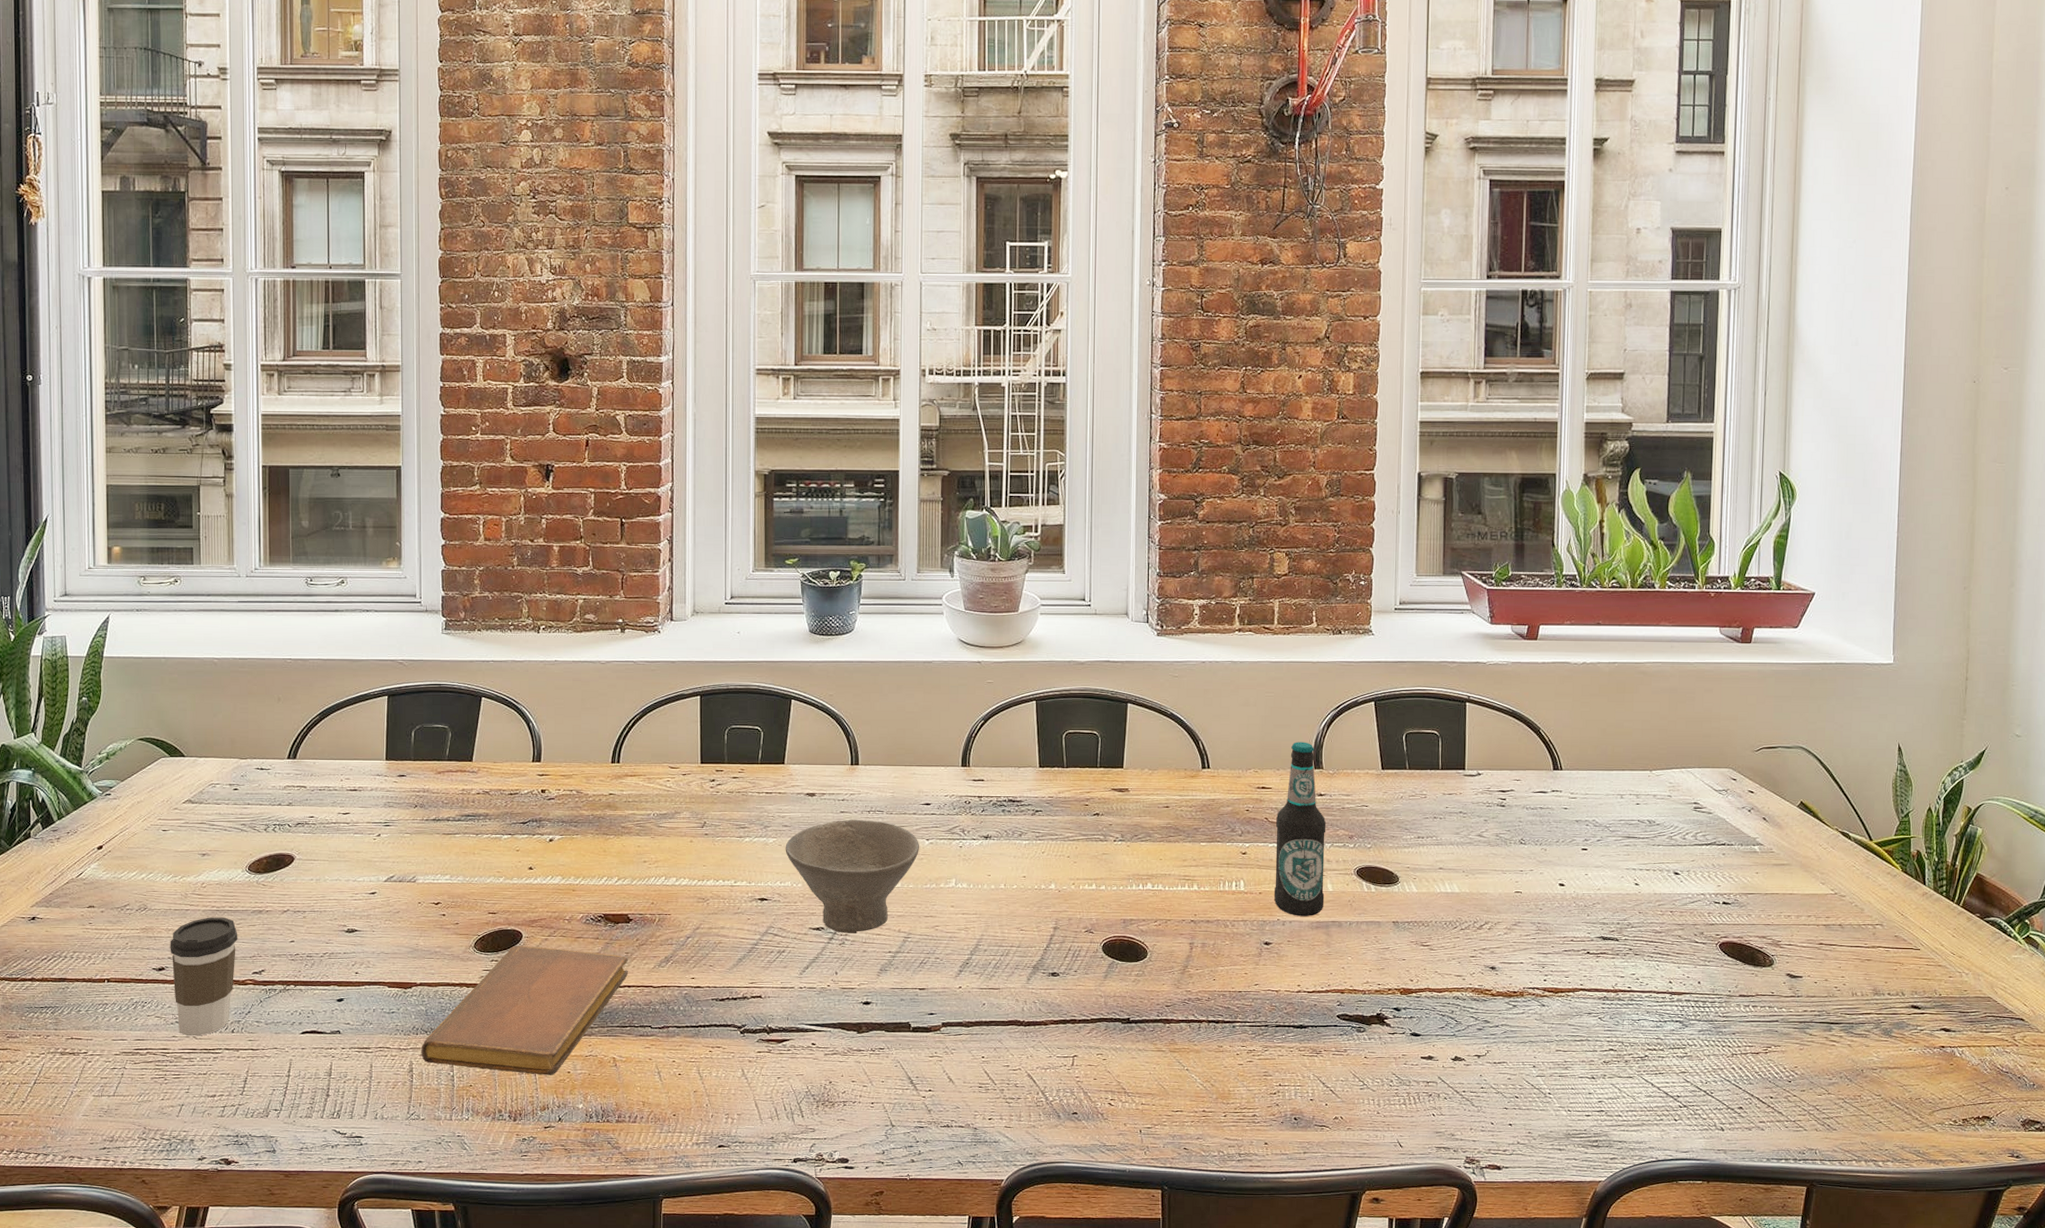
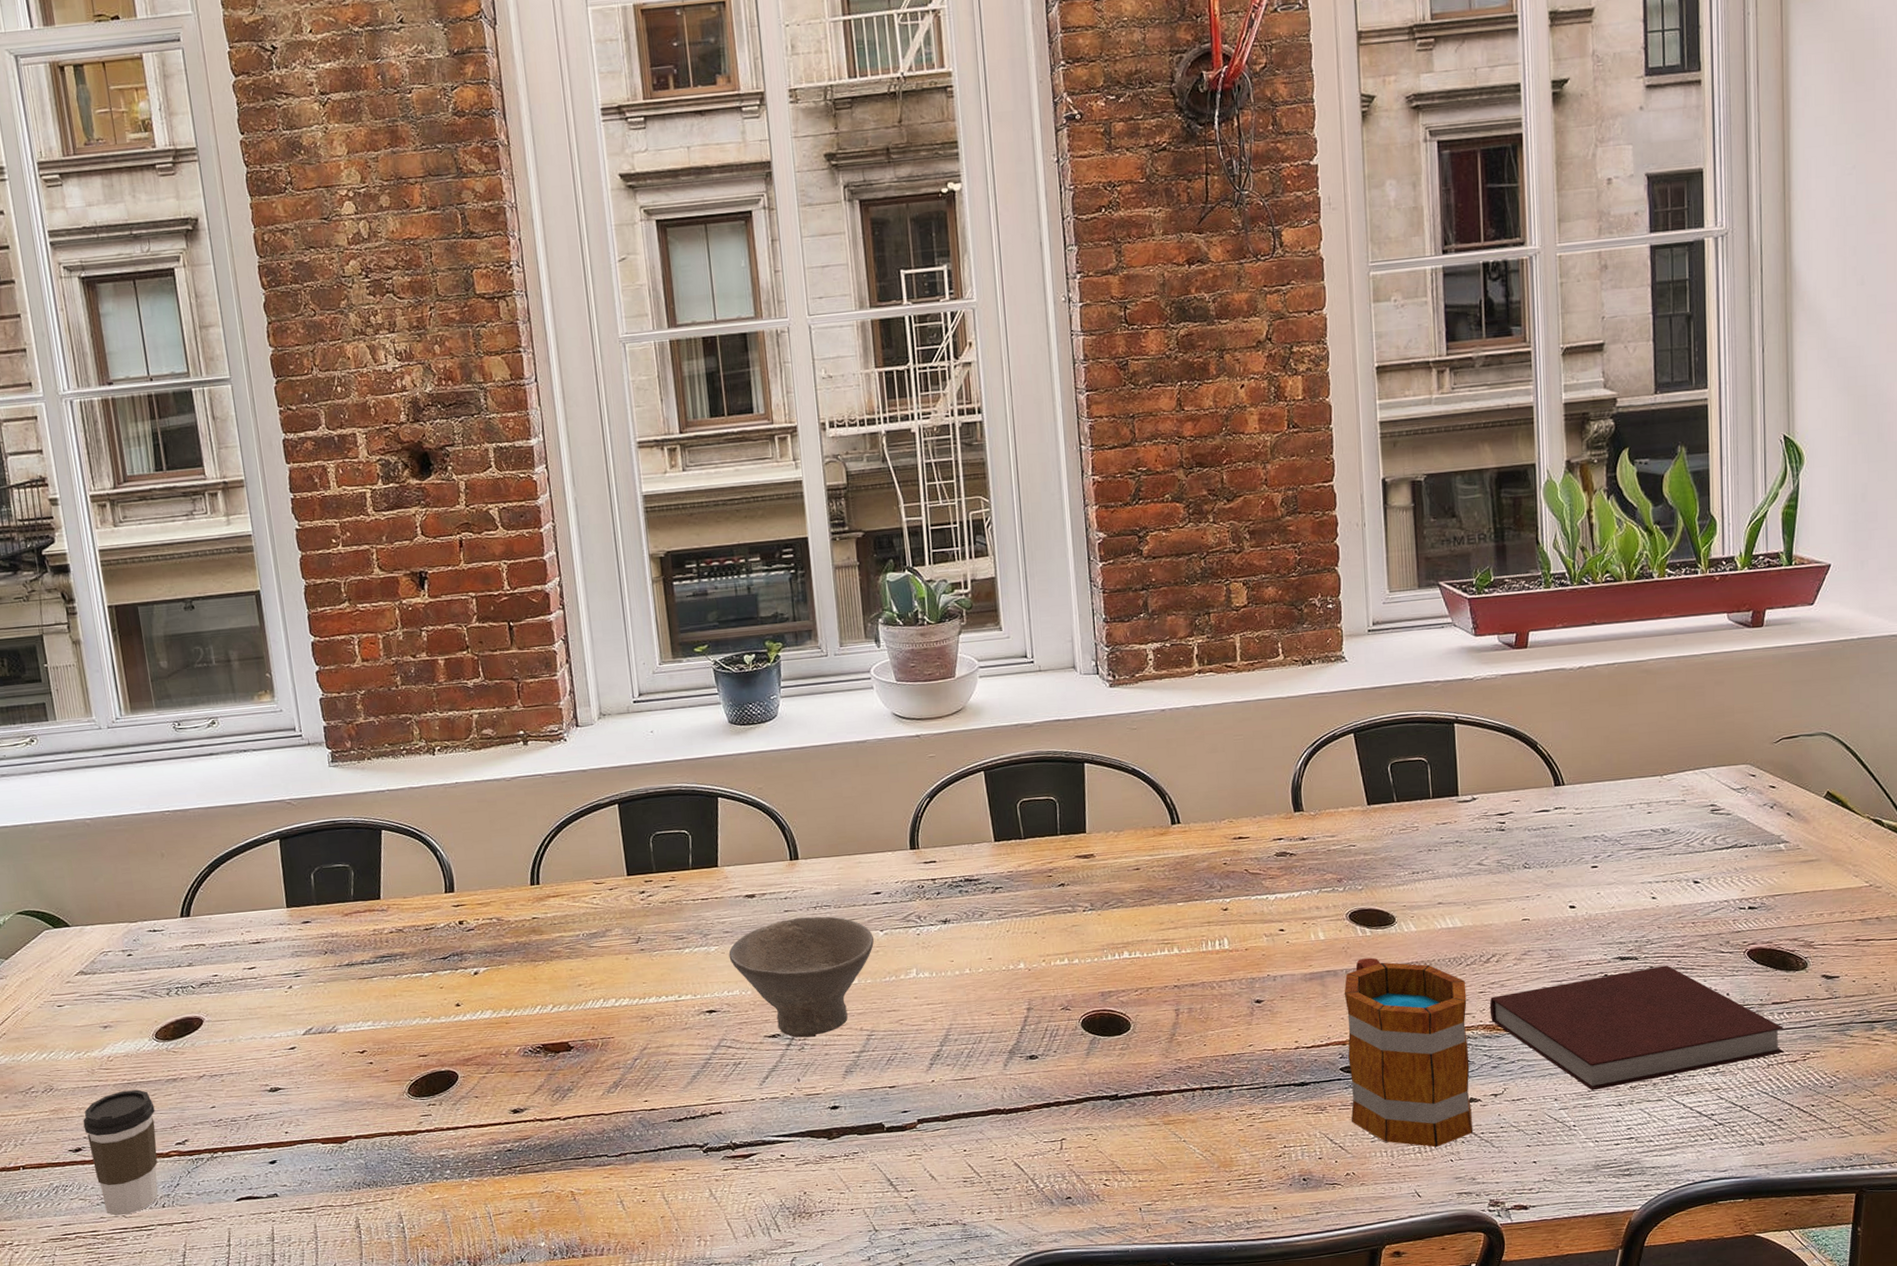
notebook: present [421,945,628,1075] -> none [365,1085,576,1218]
bottle: present [1273,742,1327,916] -> none [1256,784,1317,970]
mug: none [1344,913,1459,1101] -> present [1344,957,1472,1147]
notebook: none [1479,949,1749,1061] -> present [1489,965,1784,1091]

